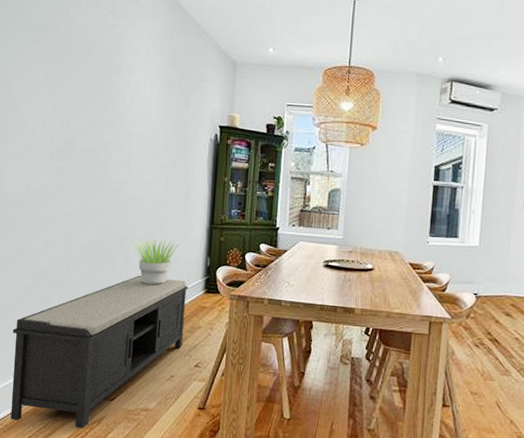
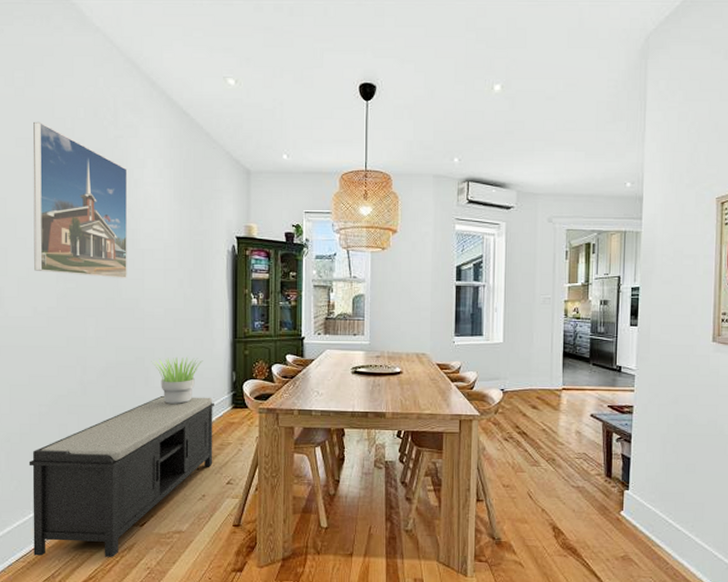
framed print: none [30,9,122,160] -> present [33,121,128,278]

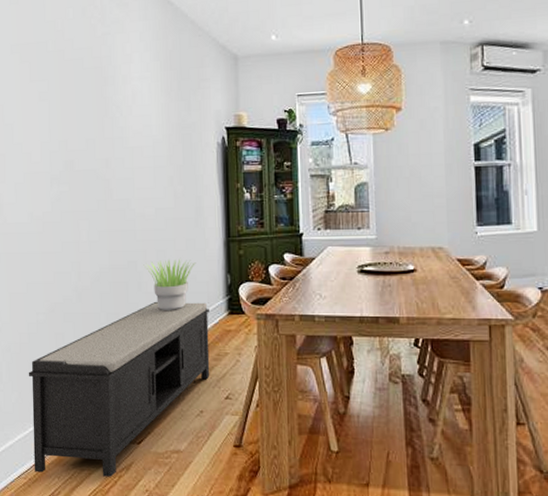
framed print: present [33,121,128,278] -> none [27,26,118,179]

